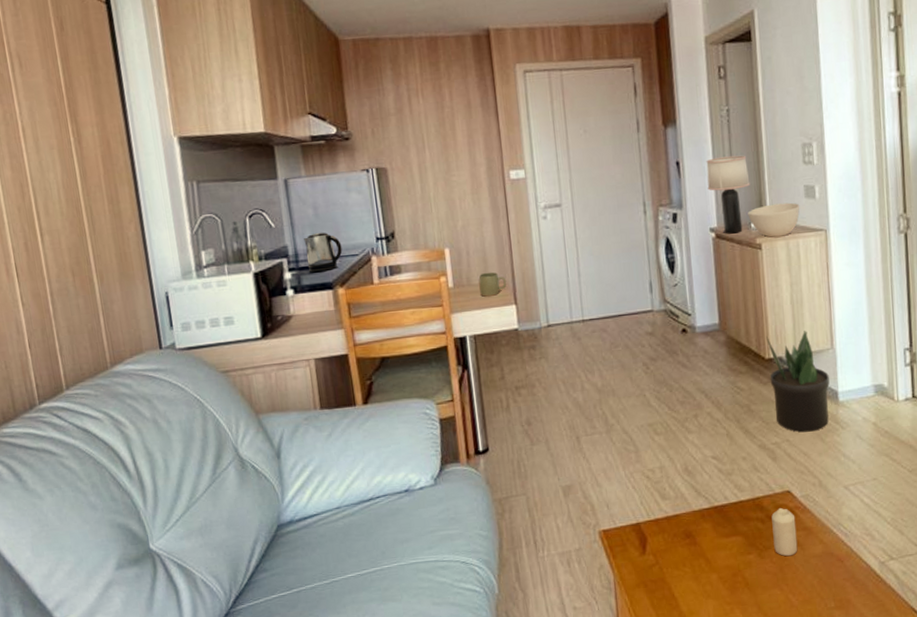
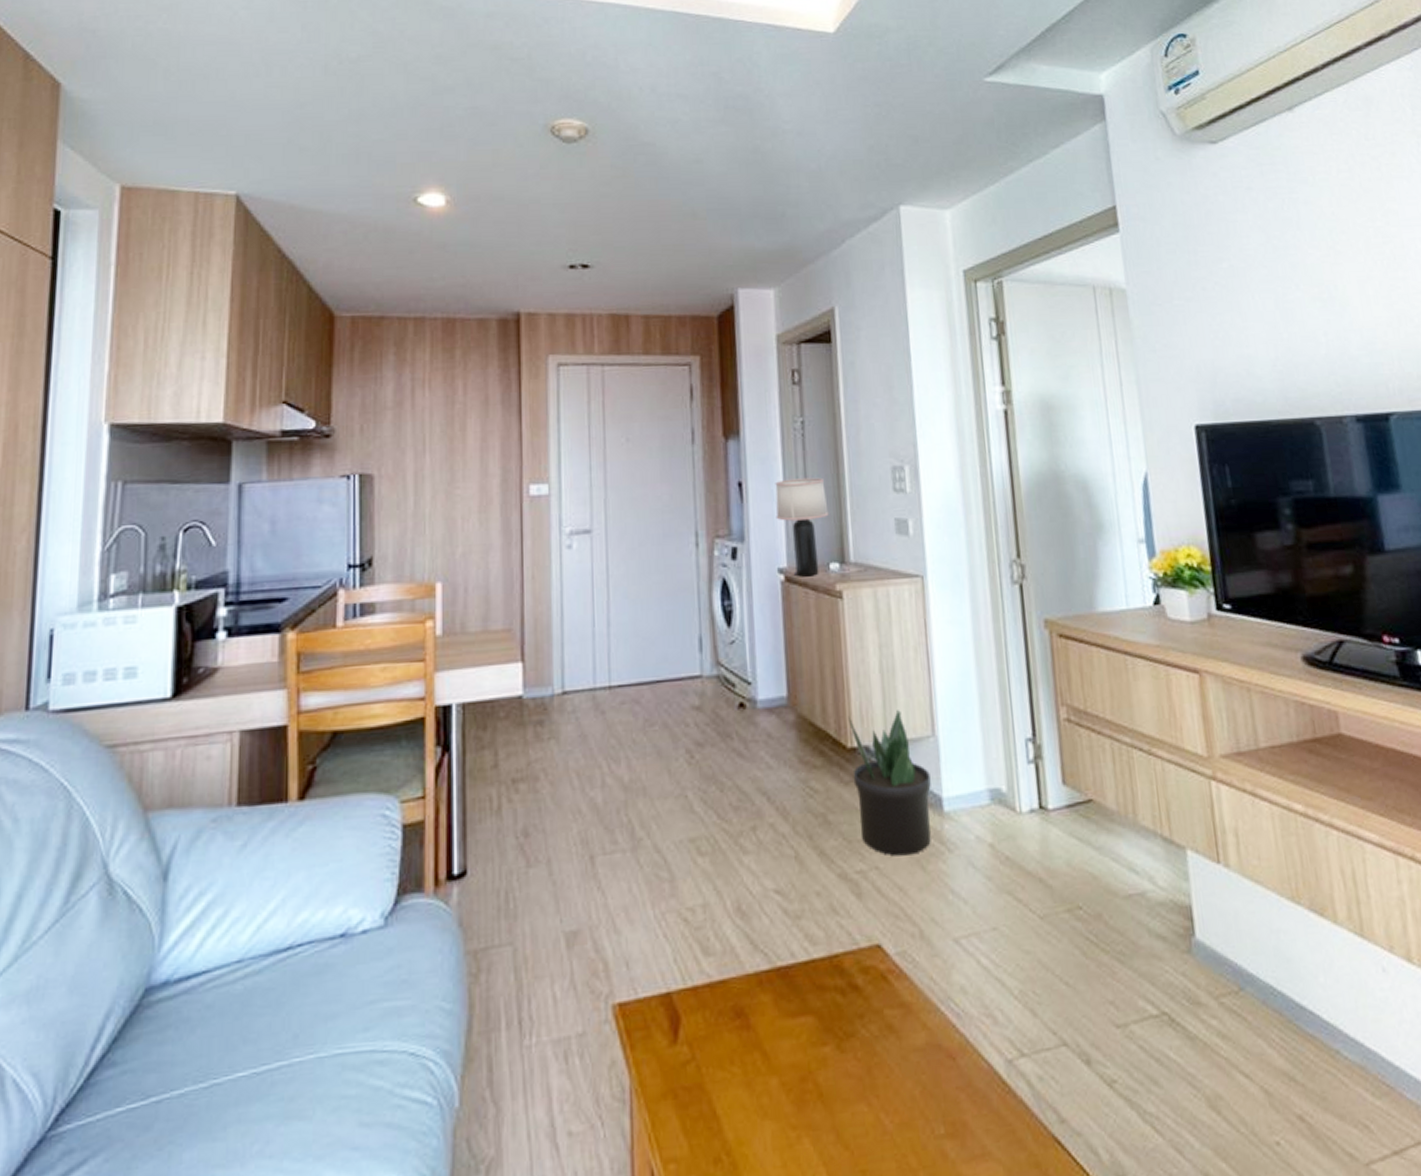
kettle: present [304,232,342,273] -> none [251,554,301,610]
mug: present [478,272,507,297] -> none [476,616,514,650]
bowl: present [748,202,800,238] -> none [825,539,890,585]
candle: present [771,507,798,557] -> none [855,970,892,1050]

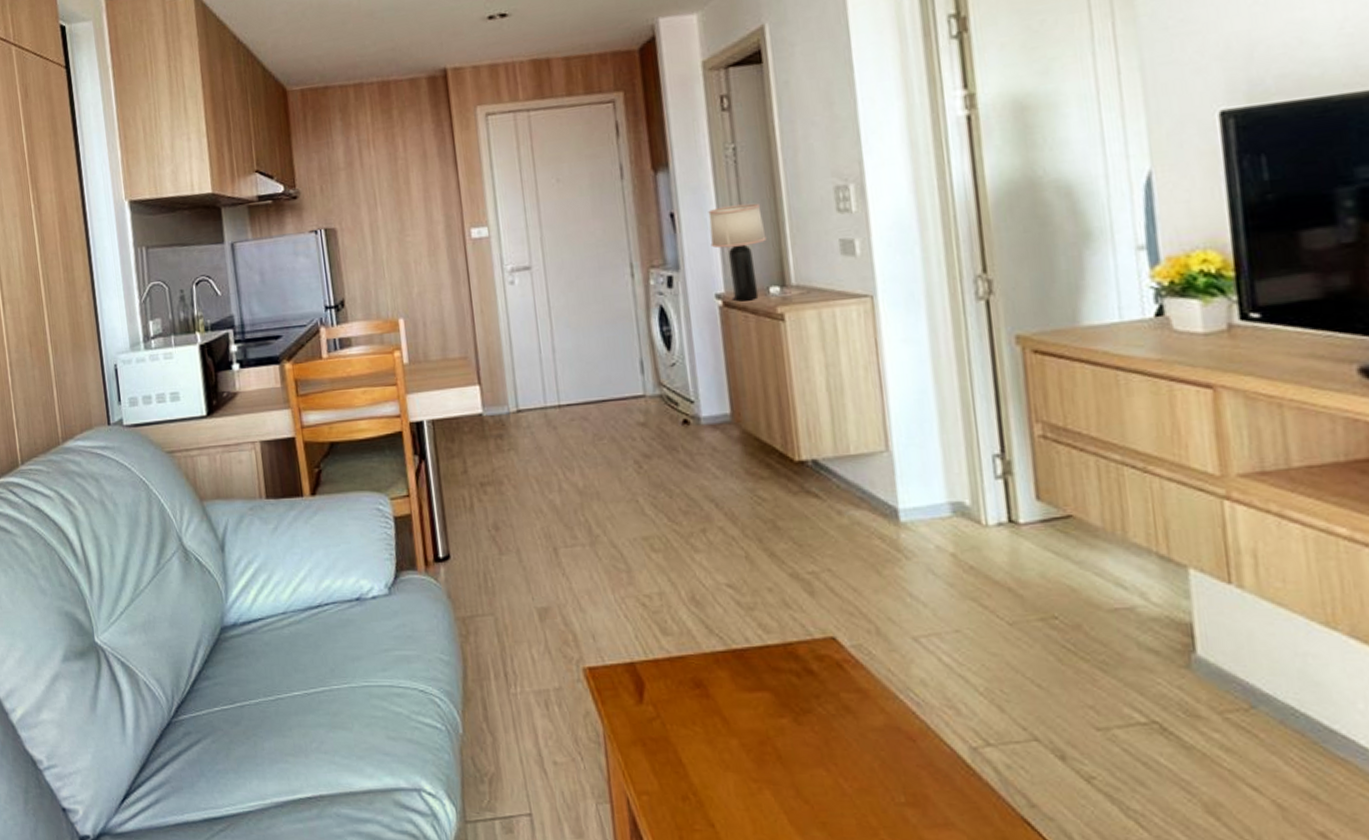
planter: present [848,710,931,856] -> none [795,426,887,561]

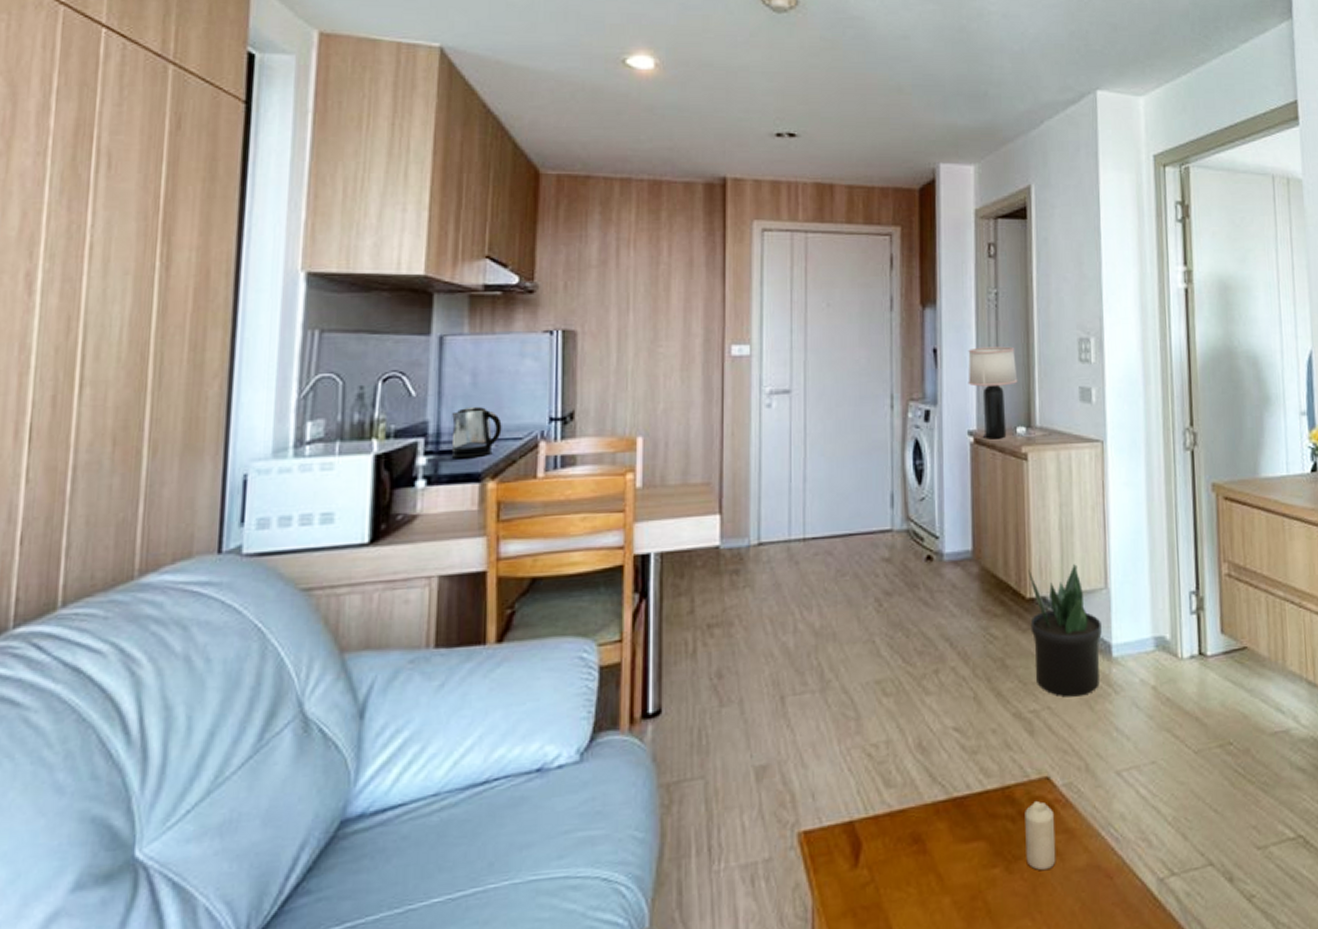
kettle: none [250,300,290,346] -> present [451,406,502,459]
planter: none [795,426,887,561] -> present [1028,564,1102,697]
candle: none [810,658,849,726] -> present [1025,800,1056,871]

